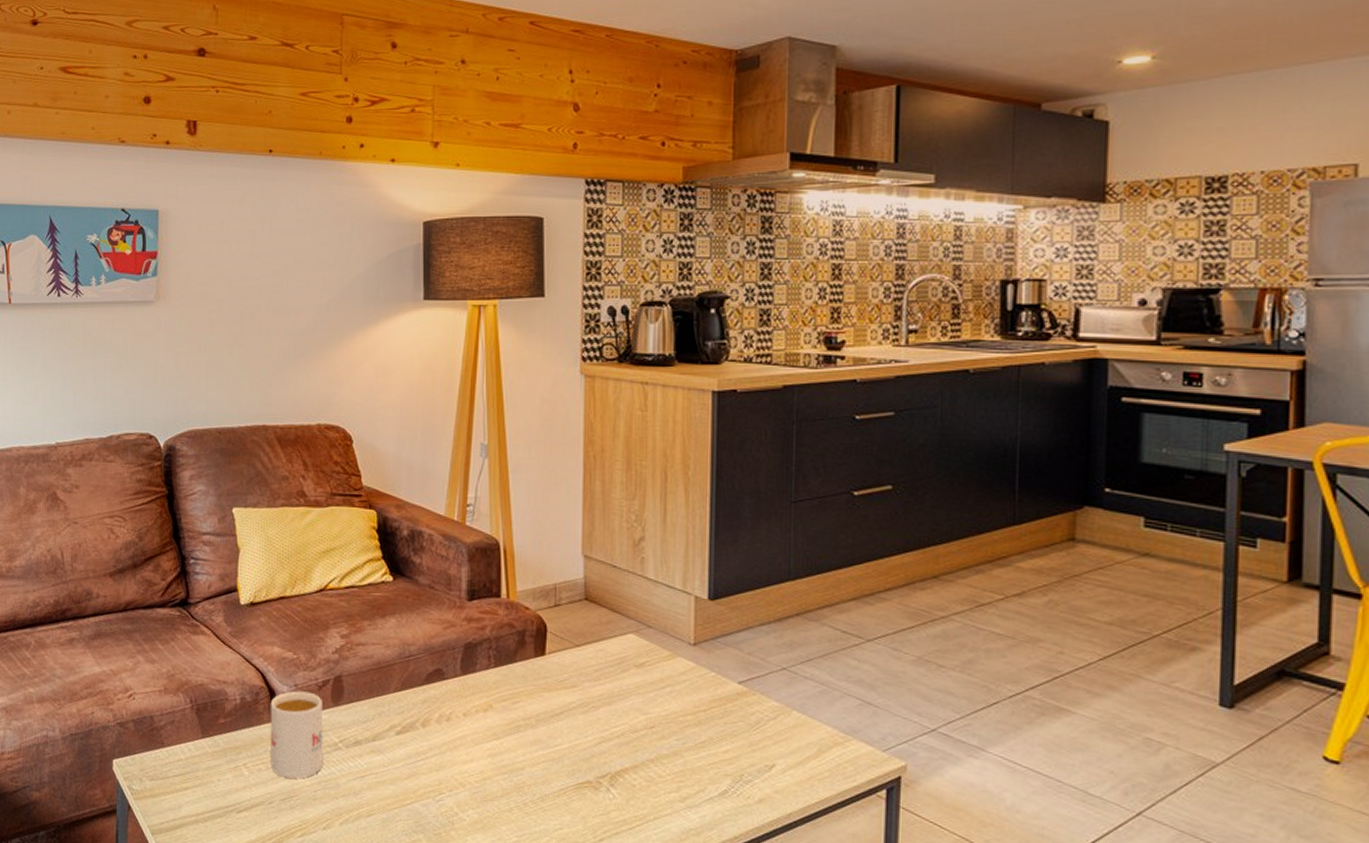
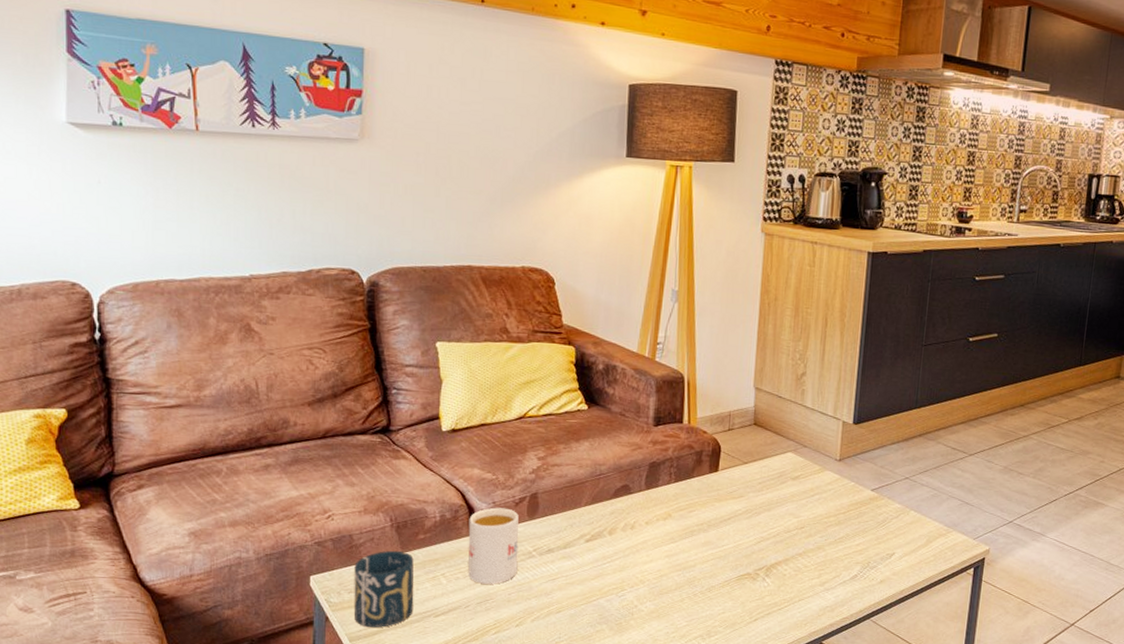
cup: none [155,734,216,821] -> present [354,550,414,628]

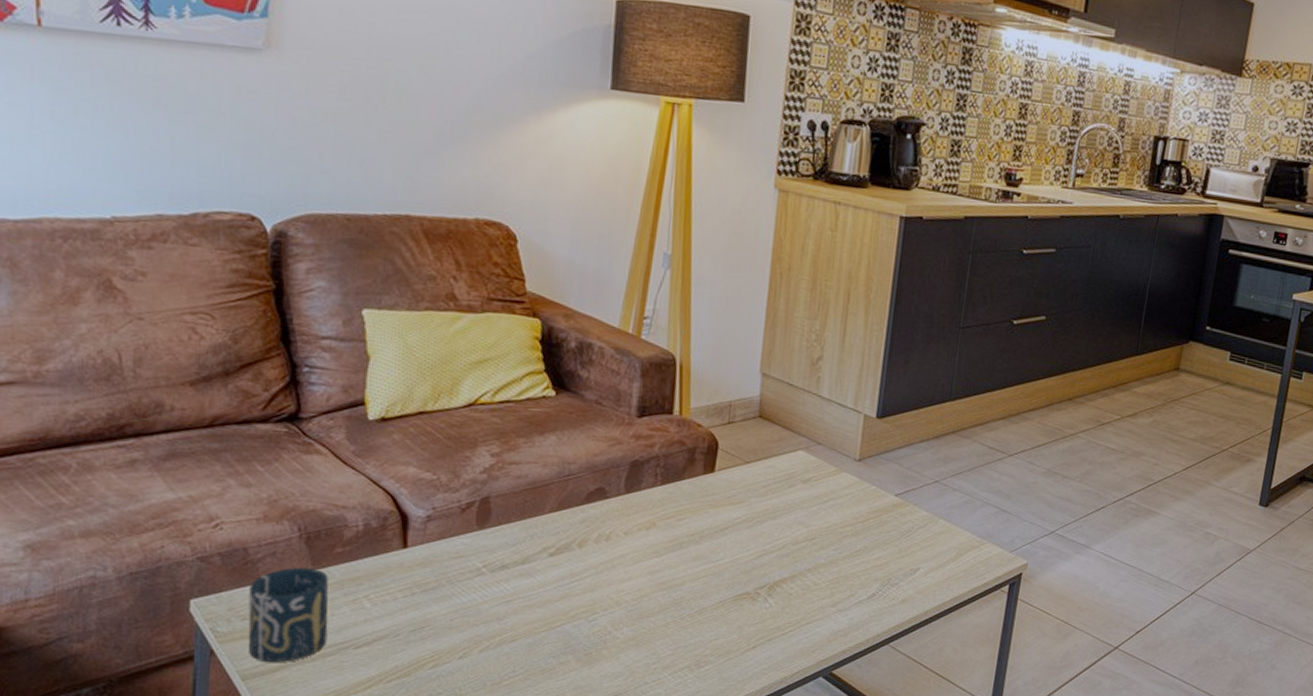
mug: present [468,507,519,584] -> none [399,514,465,608]

